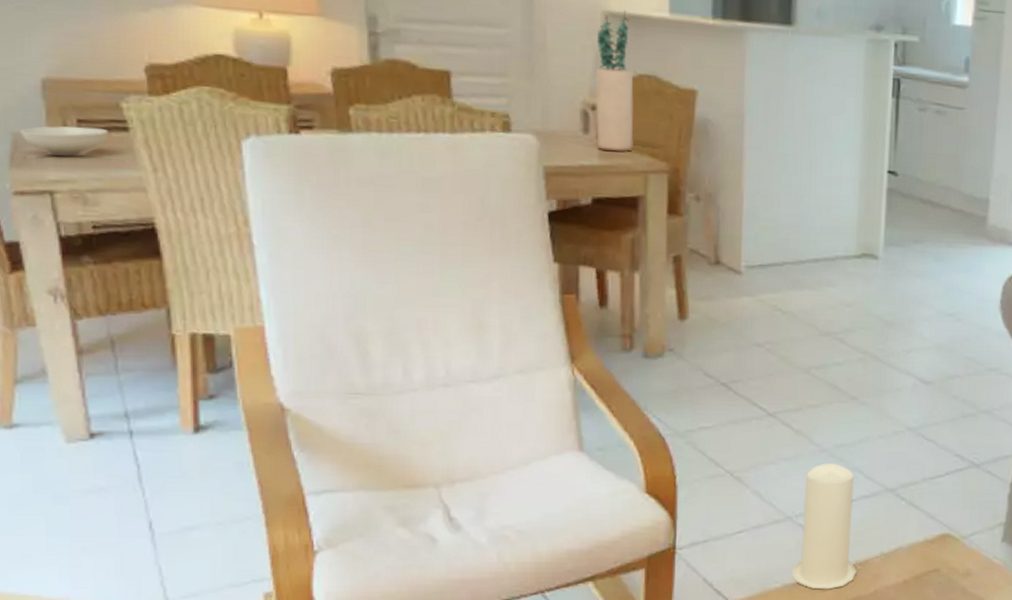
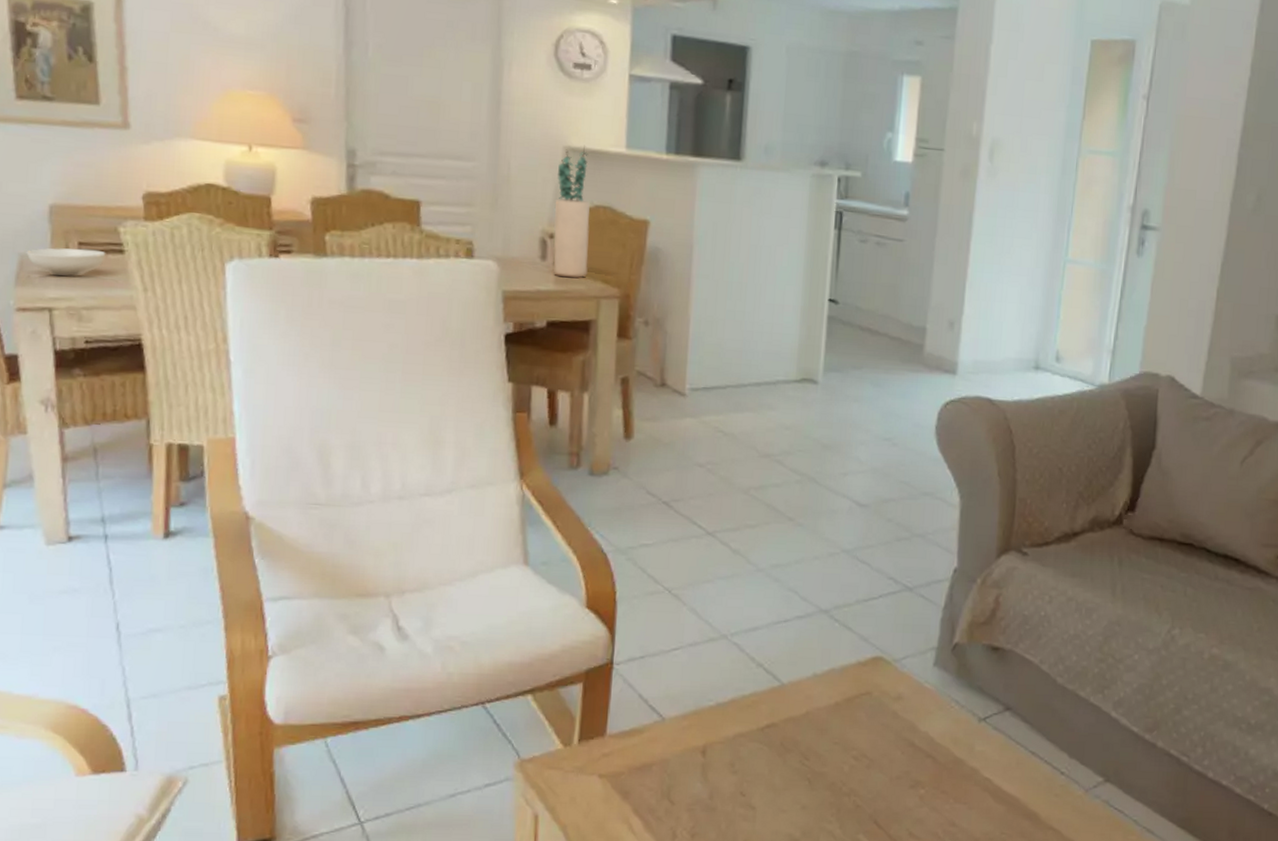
candle: present [791,462,857,590] -> none [725,582,789,710]

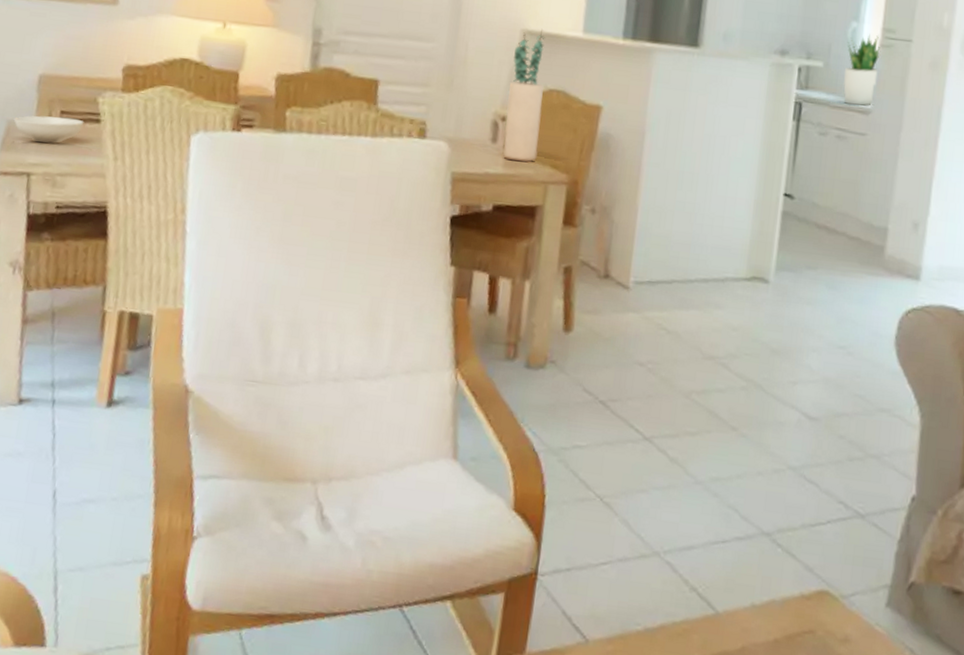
planter: none [881,143,915,213] -> present [843,33,881,106]

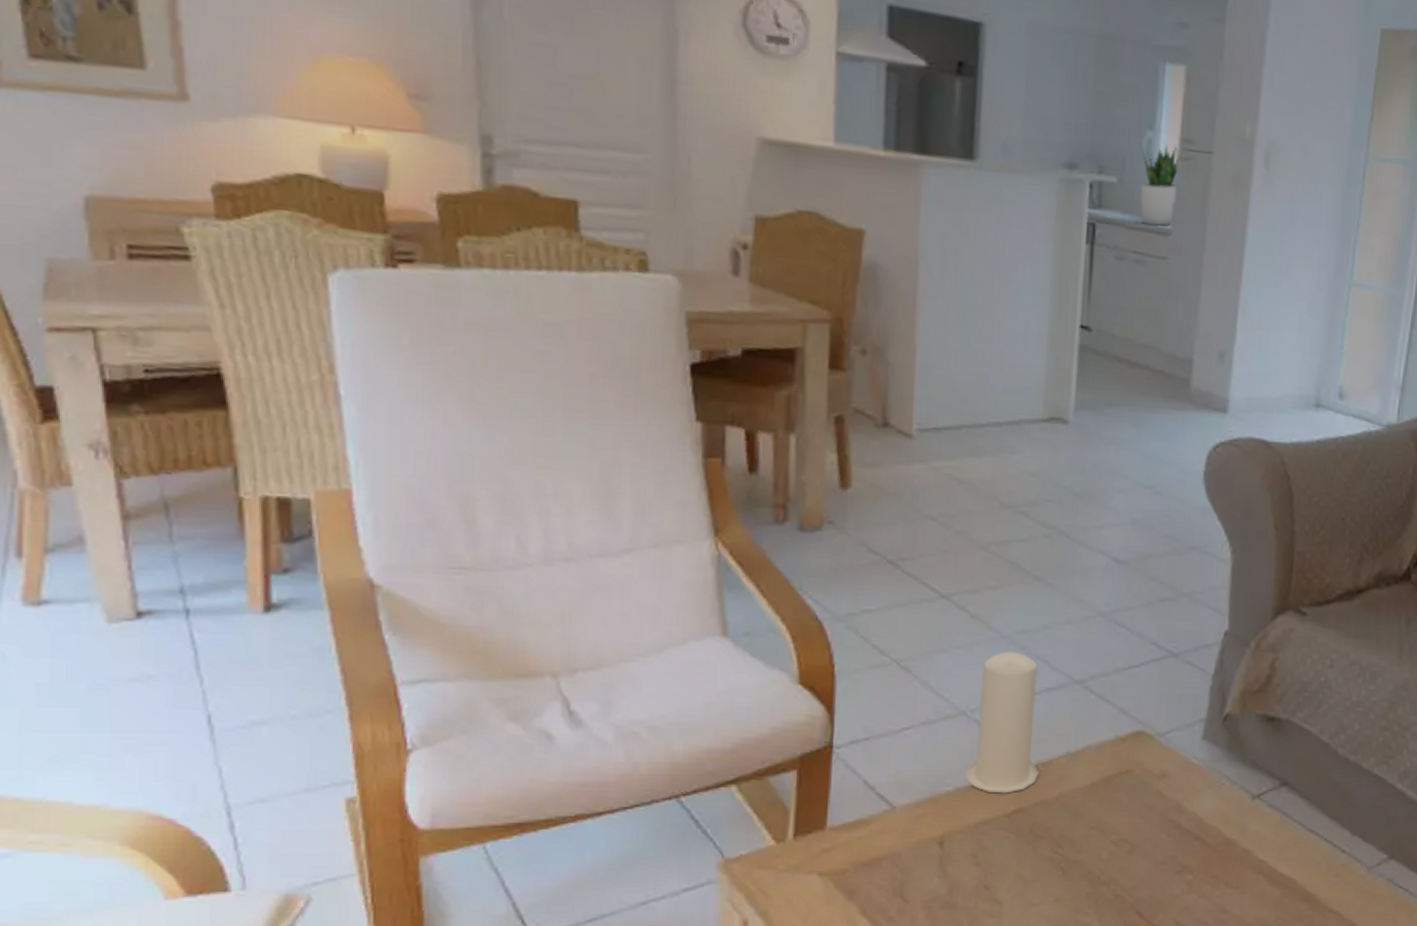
bowl: present [13,115,84,143] -> none [56,251,166,288]
vase: present [502,28,545,163] -> none [747,136,792,298]
candle: none [654,496,728,640] -> present [964,650,1039,794]

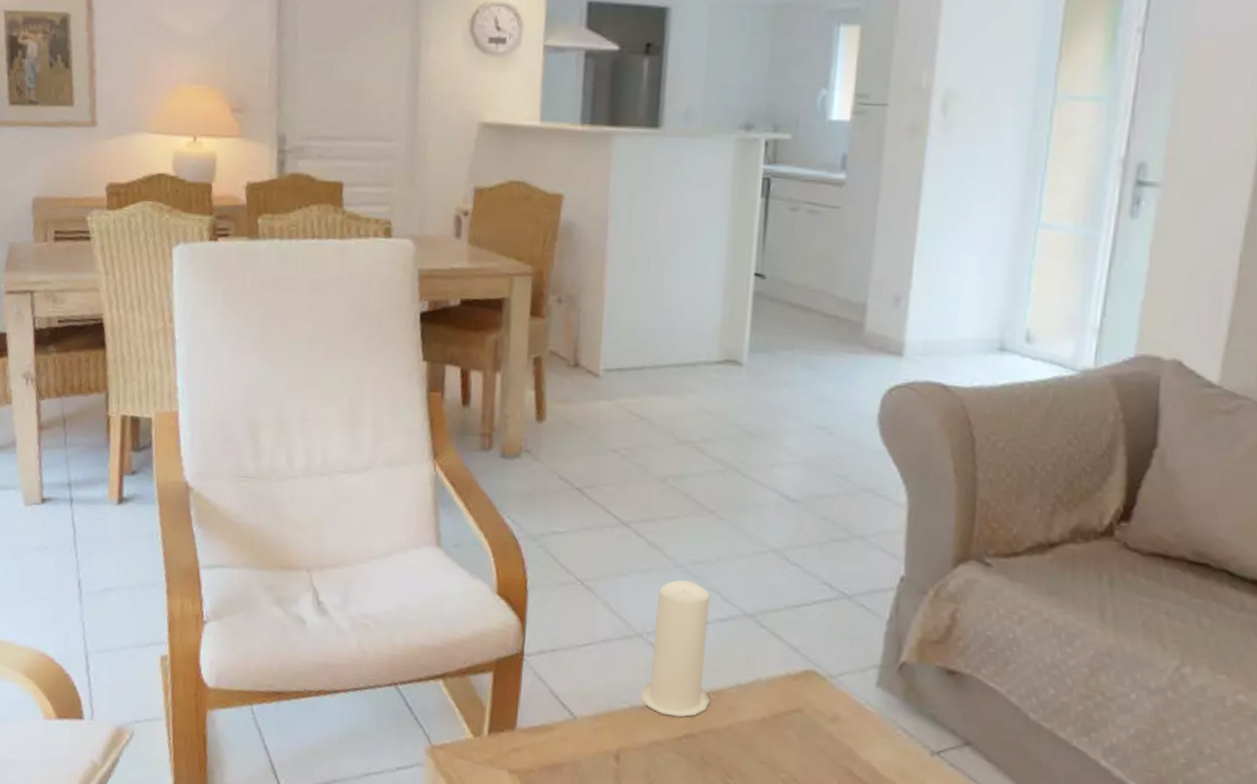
planter: present [1140,144,1180,226] -> none [814,100,854,177]

